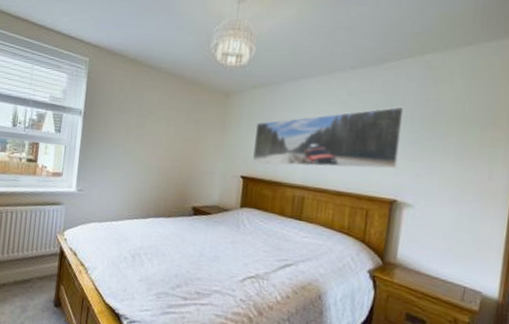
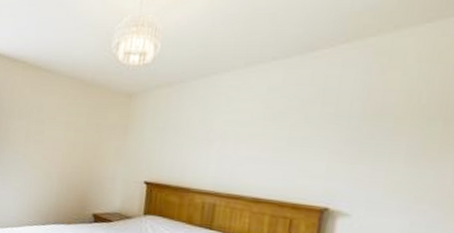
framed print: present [253,106,405,169] -> none [157,100,340,173]

